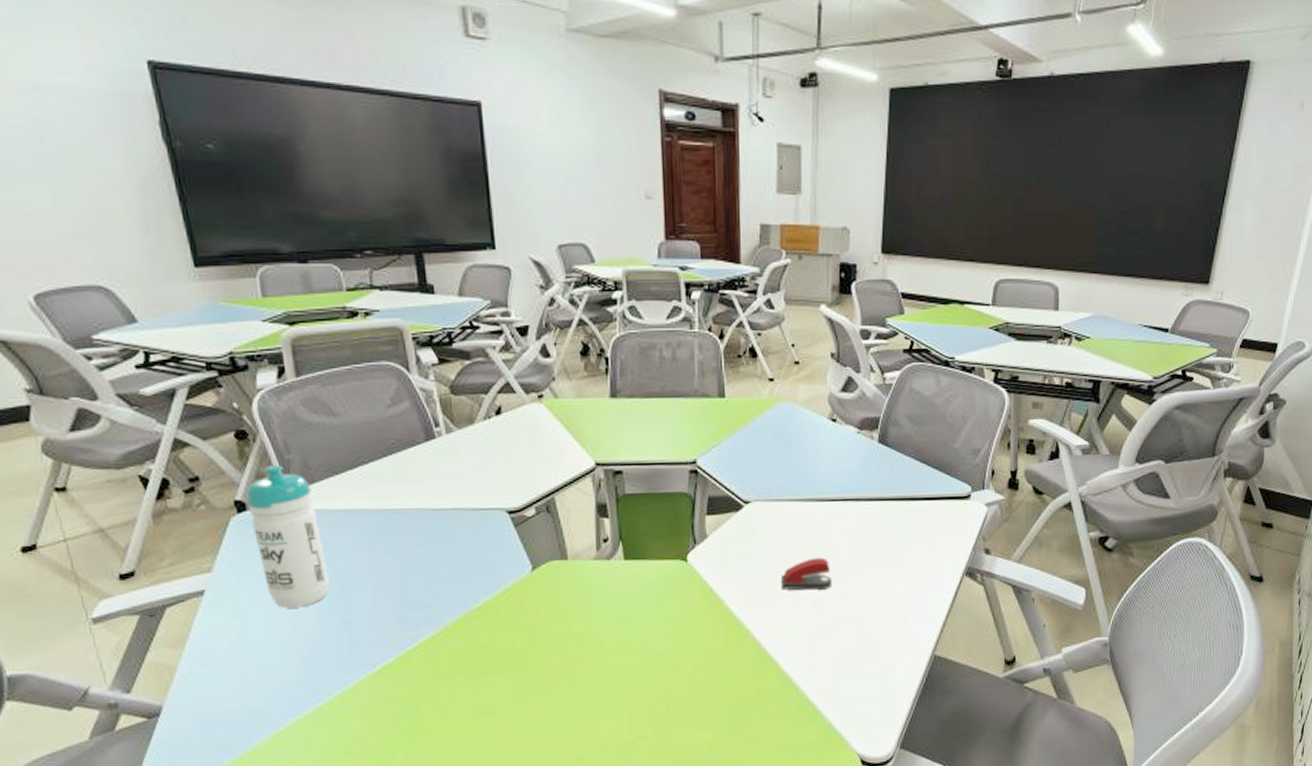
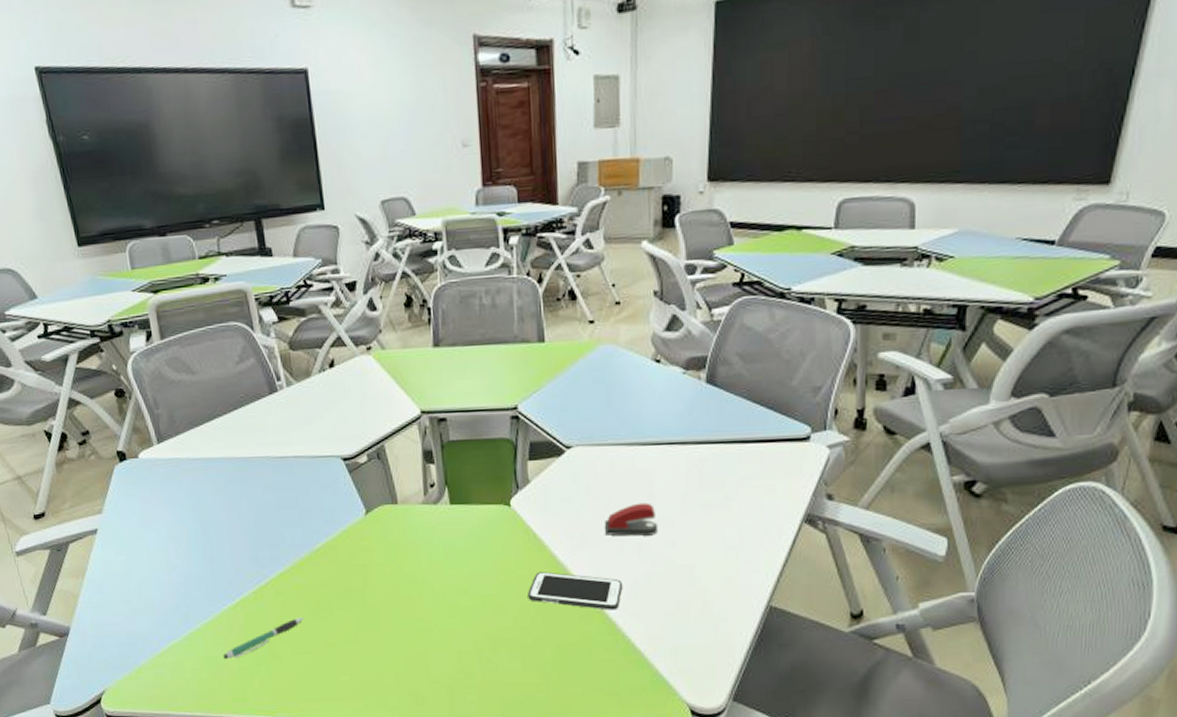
water bottle: present [245,465,330,608] -> none [125,419,195,546]
pen: none [360,684,457,734] -> present [223,617,304,659]
cell phone: none [703,627,798,665] -> present [528,572,623,610]

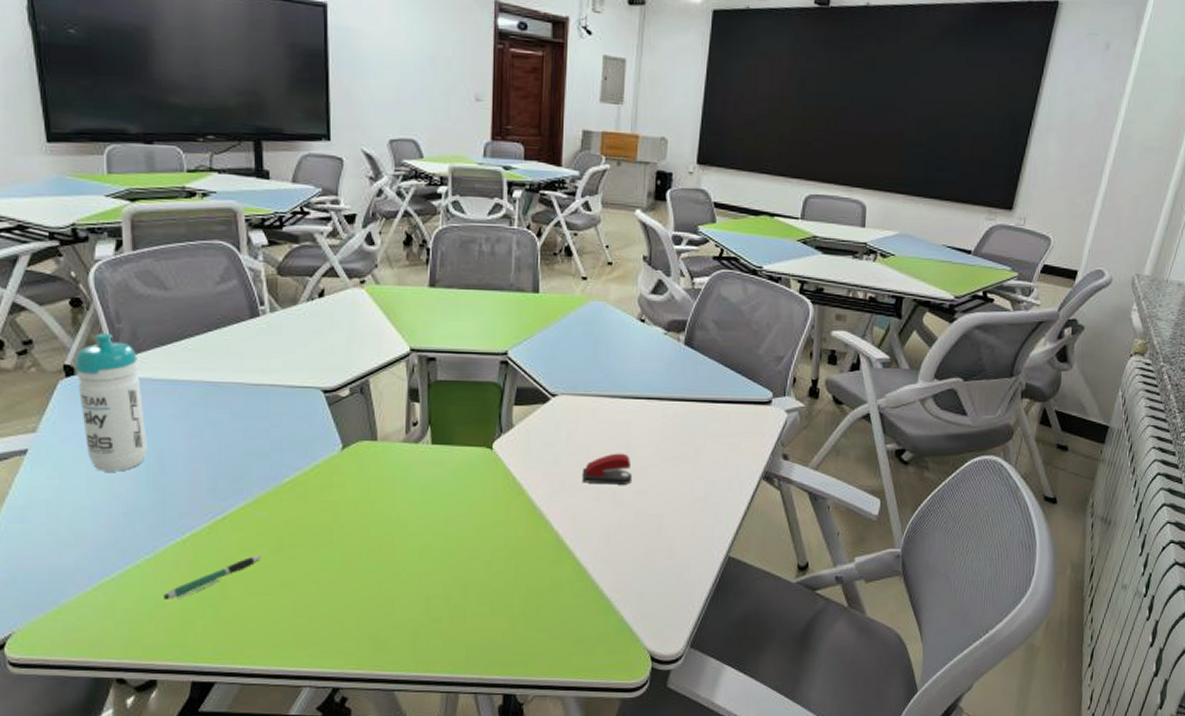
water bottle: none [125,419,195,546] -> present [75,333,147,472]
cell phone: present [528,572,623,610] -> none [502,516,596,556]

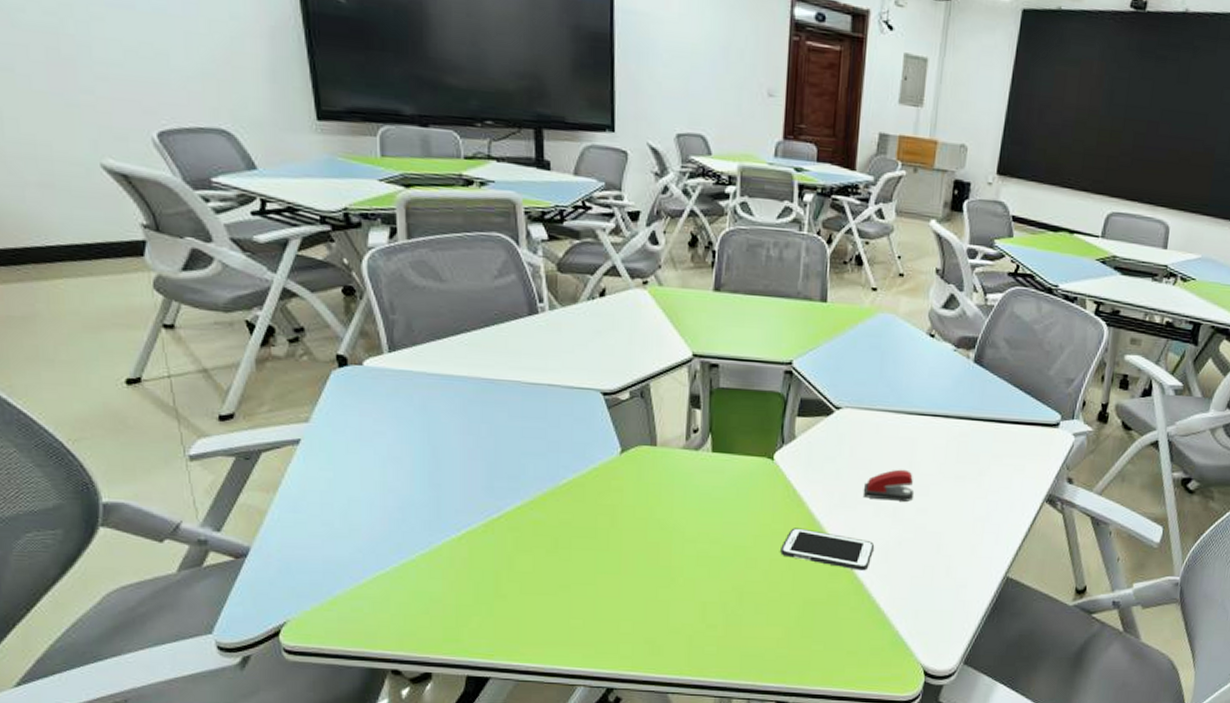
water bottle: present [75,333,147,472] -> none [348,324,422,466]
pen: present [164,556,262,599] -> none [439,555,538,595]
cell phone: none [502,516,596,556] -> present [780,528,875,571]

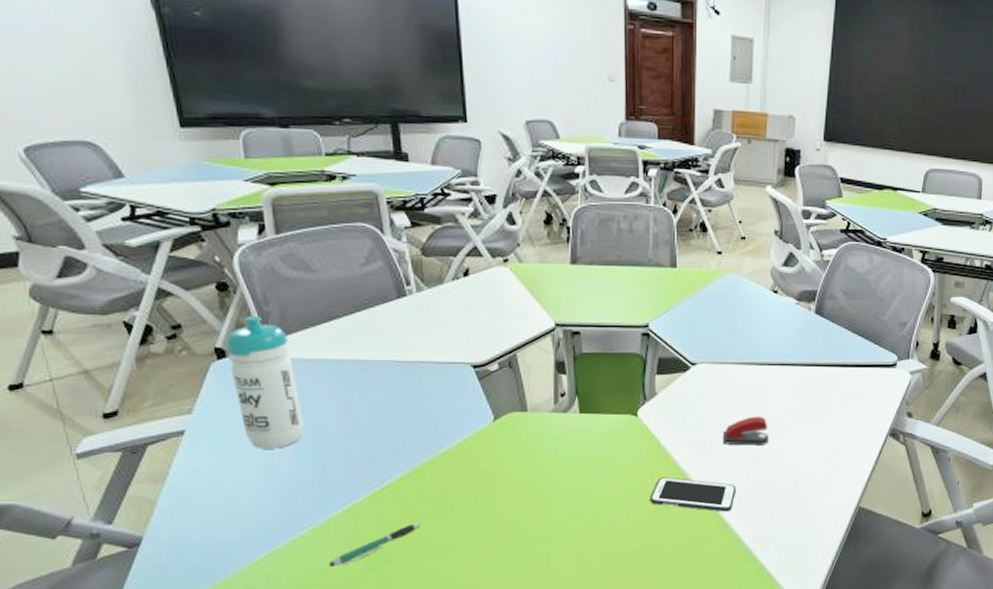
water bottle: none [348,324,422,466] -> present [225,316,304,449]
pen: none [439,555,538,595] -> present [329,522,422,567]

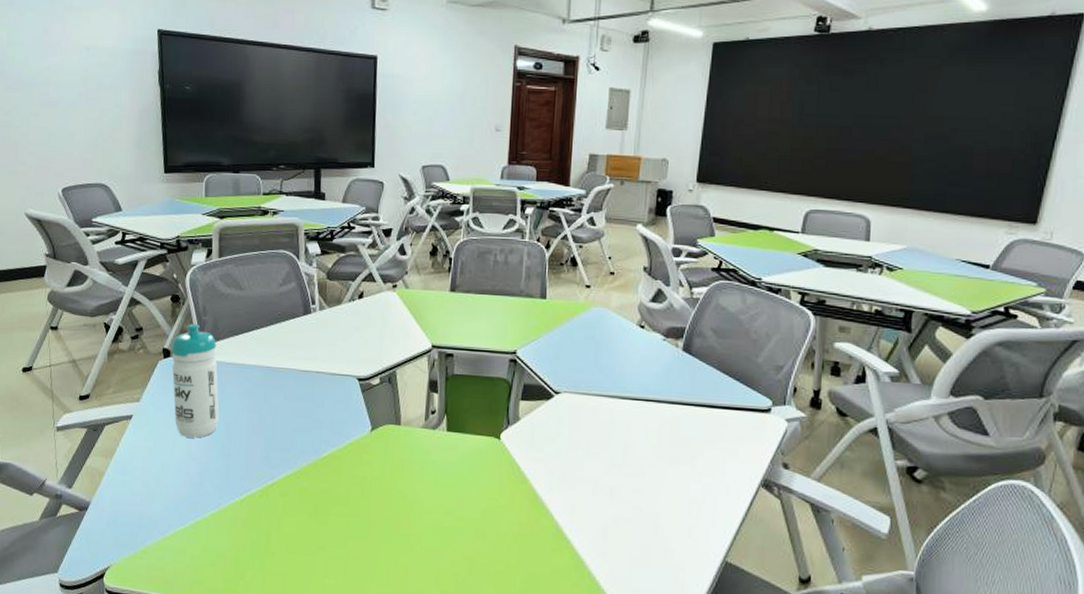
pen: present [329,522,422,567] -> none [223,519,301,551]
cell phone: present [650,477,737,512] -> none [506,503,594,548]
stapler: present [722,416,770,446] -> none [581,450,630,482]

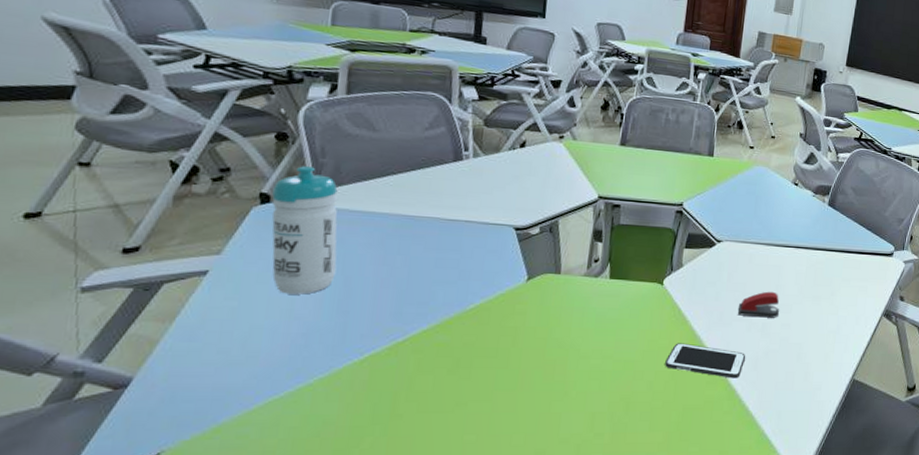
cell phone: none [506,503,594,548] -> present [665,343,746,379]
stapler: none [581,450,630,482] -> present [738,291,780,318]

